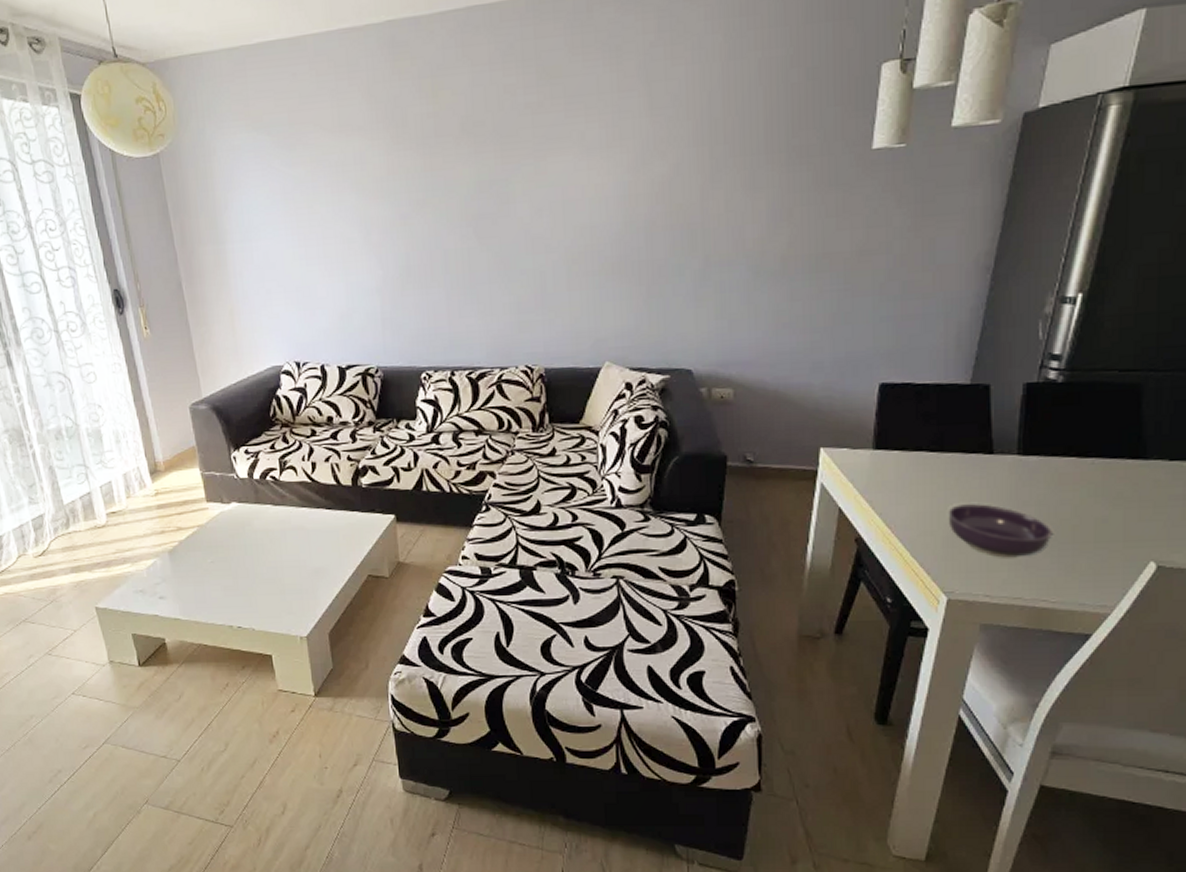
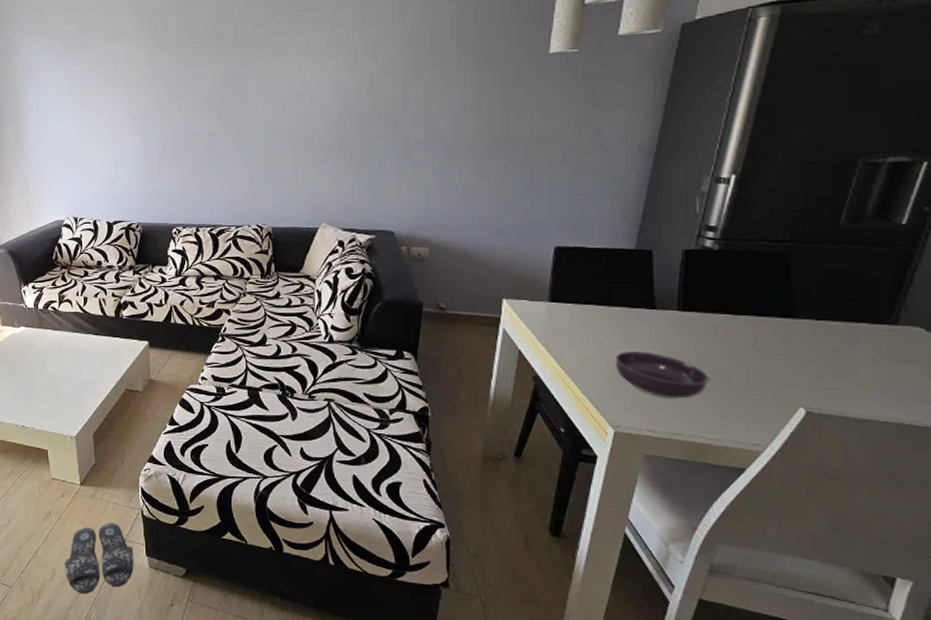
slippers: none [298,740,385,829] -> present [65,523,134,594]

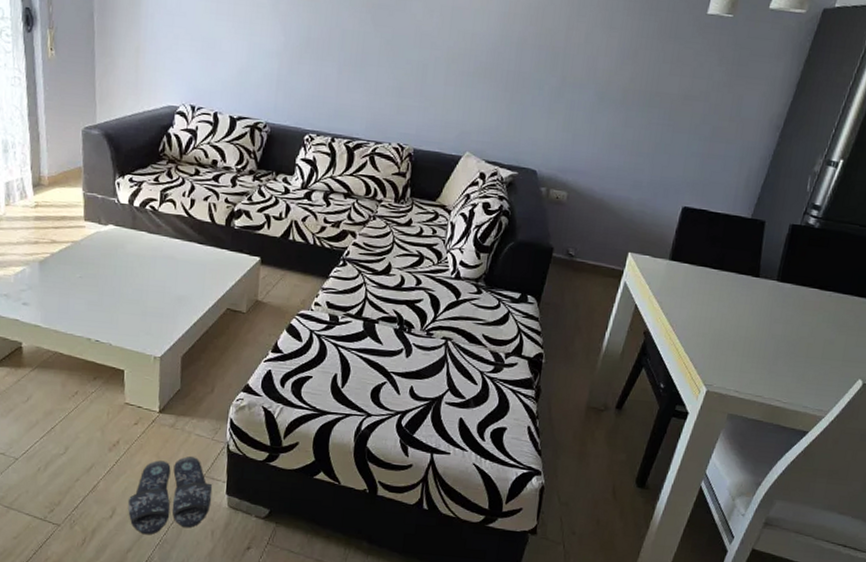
bowl: present [615,351,709,399] -> none [717,315,793,363]

